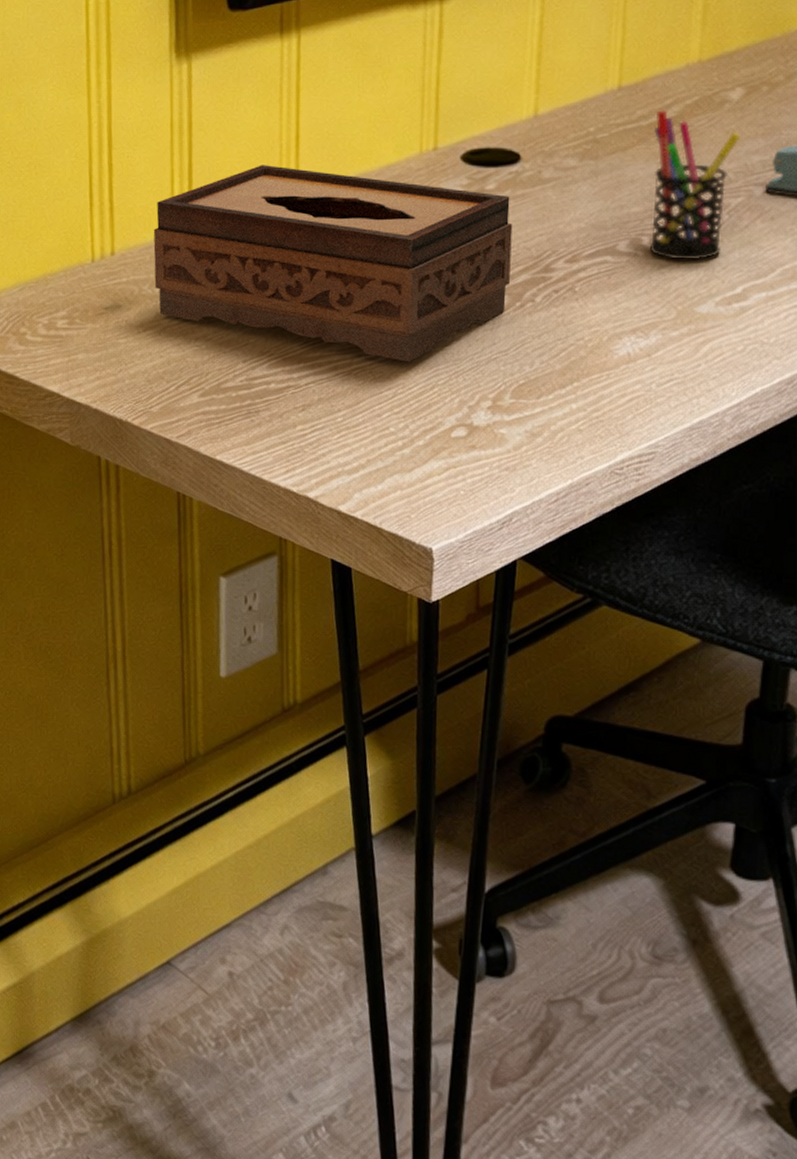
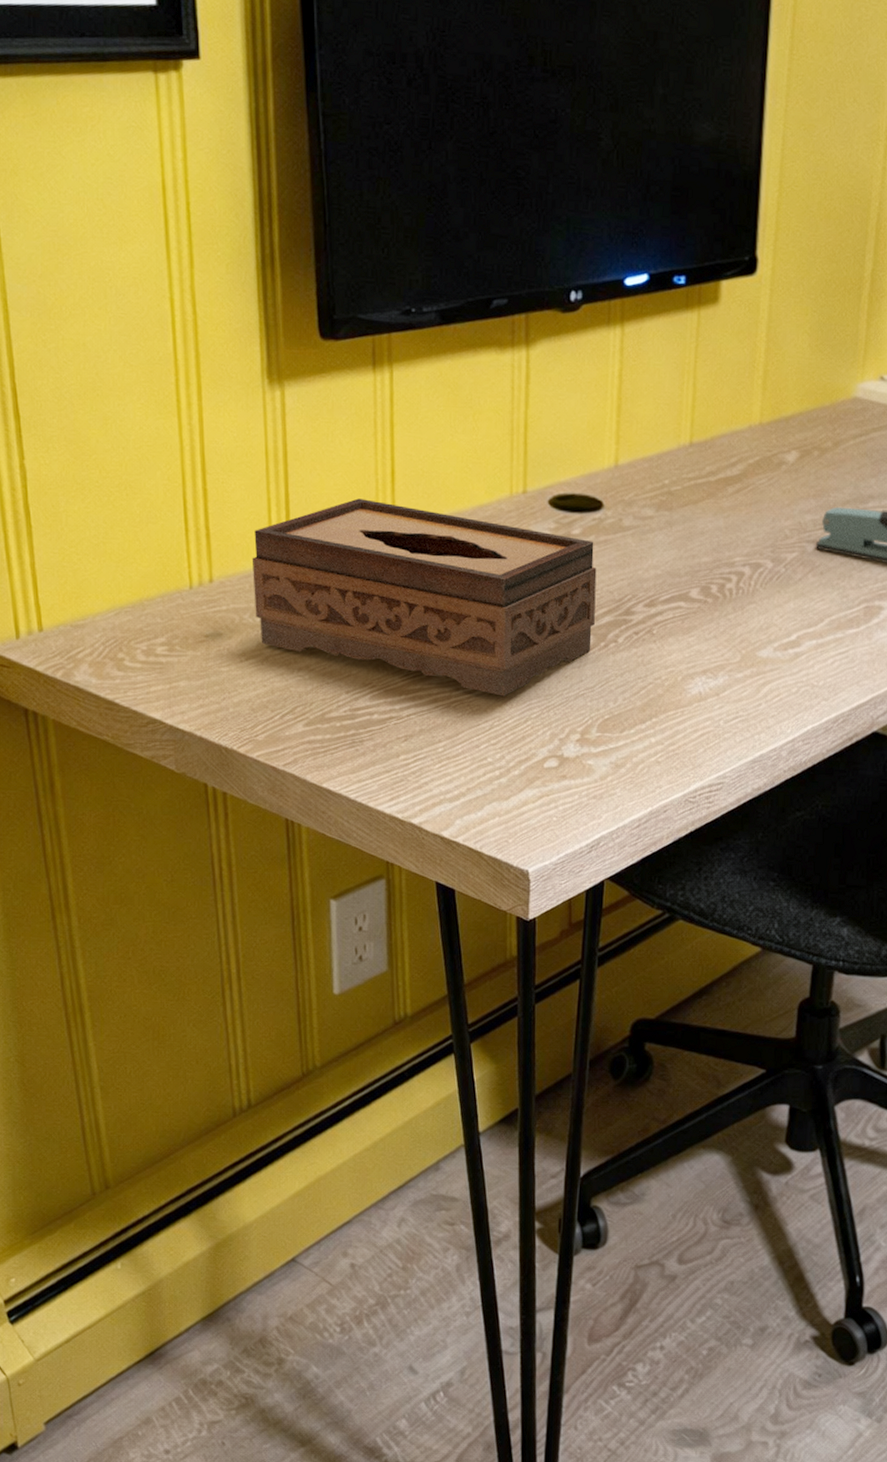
pen holder: present [649,110,741,259] -> none [717,467,796,608]

